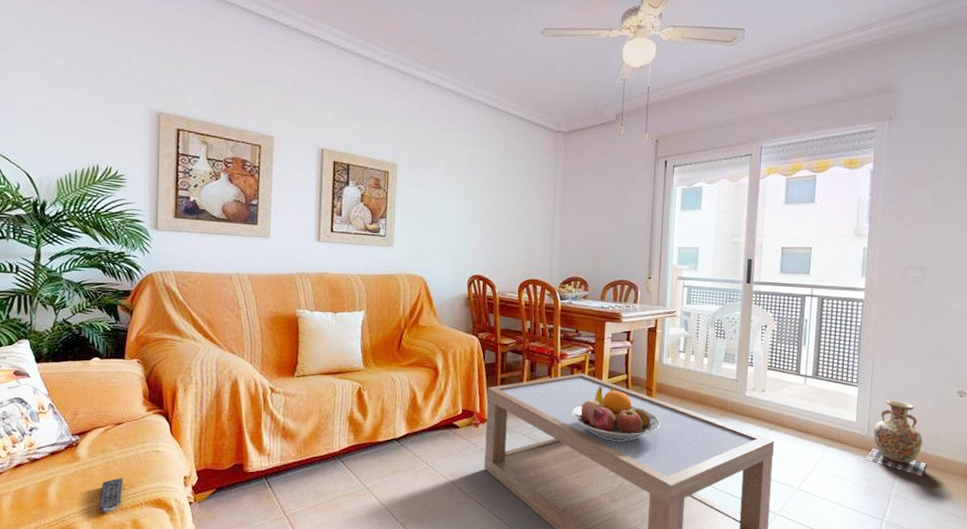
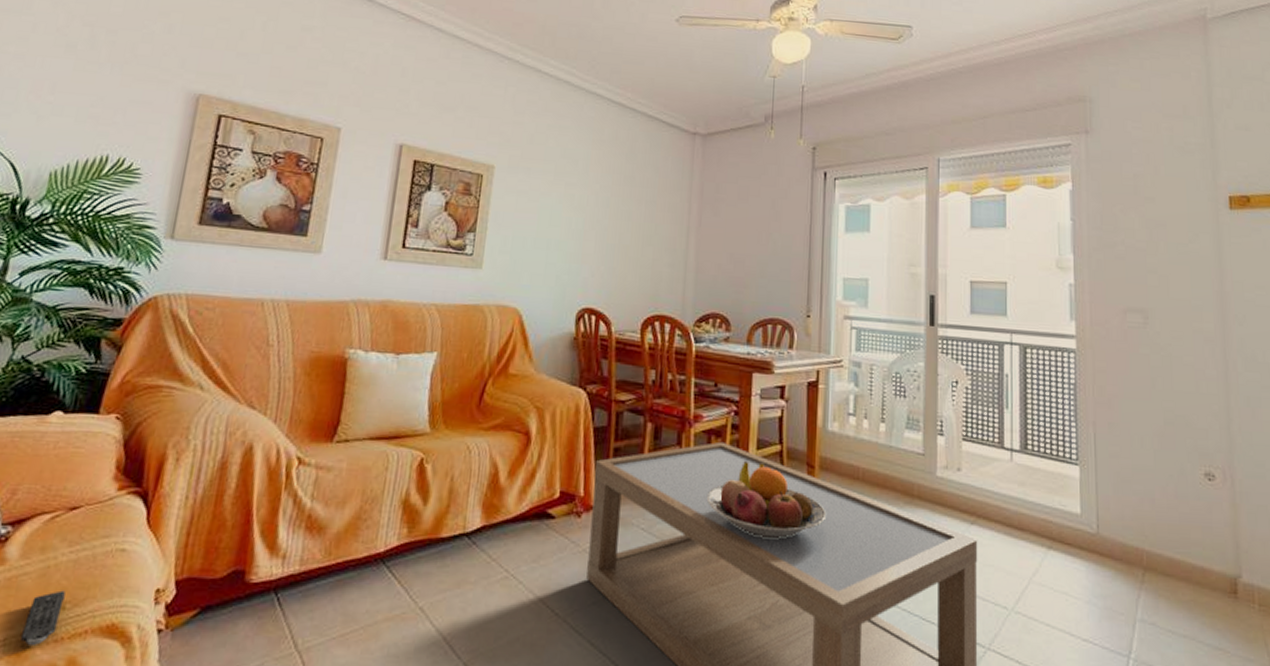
vase: present [866,400,927,476] -> none [1098,483,1178,592]

